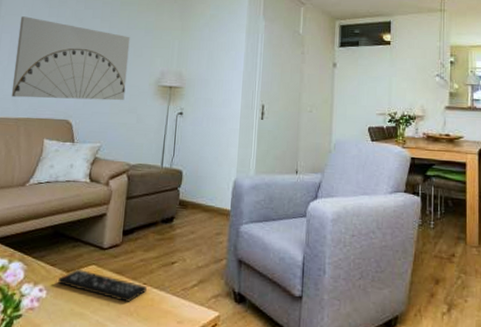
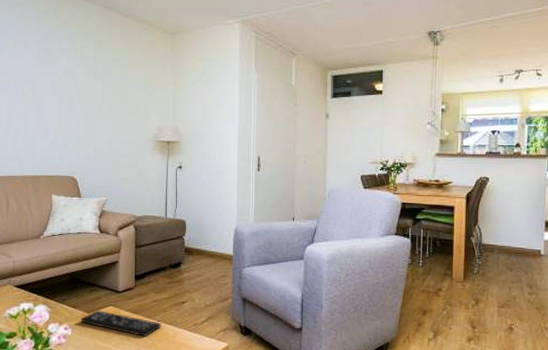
wall art: present [11,16,130,101] -> none [14,76,125,157]

